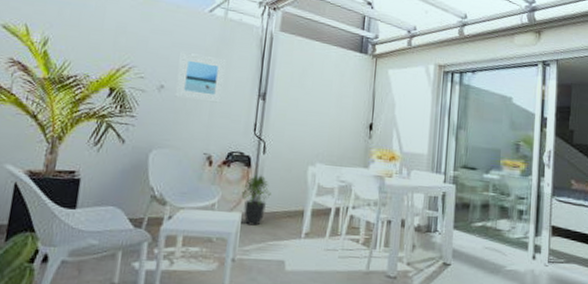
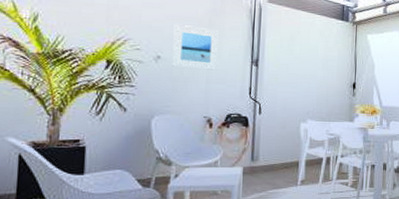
potted plant: present [241,174,271,226] -> none [241,133,269,178]

